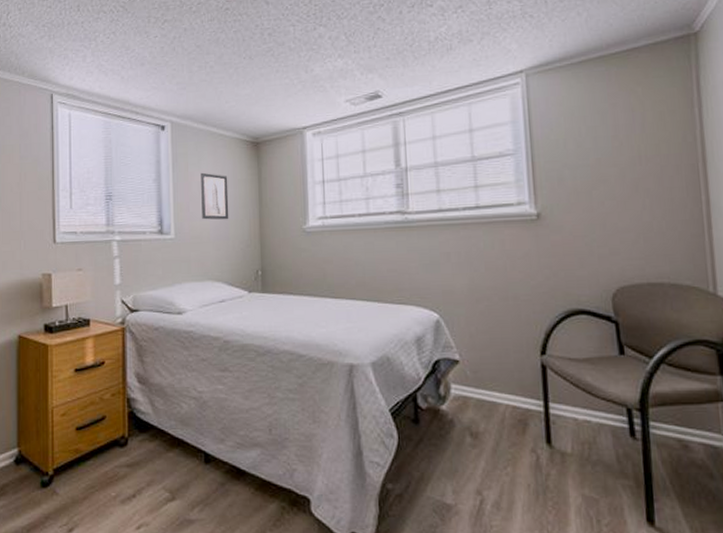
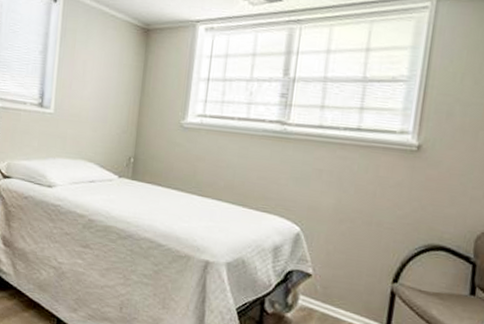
wall art: present [201,172,229,220] -> none [83,51,114,103]

